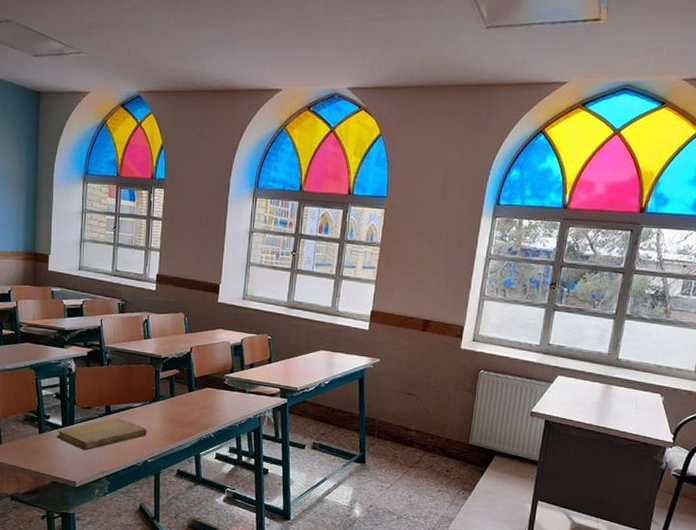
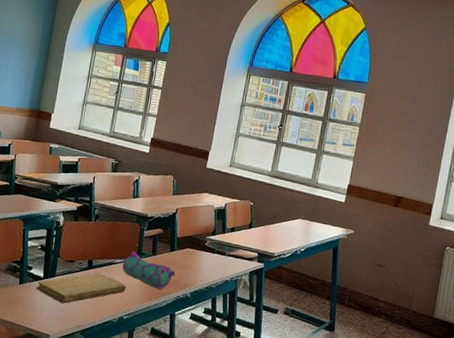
pencil case: none [141,394,196,431] -> present [122,251,176,290]

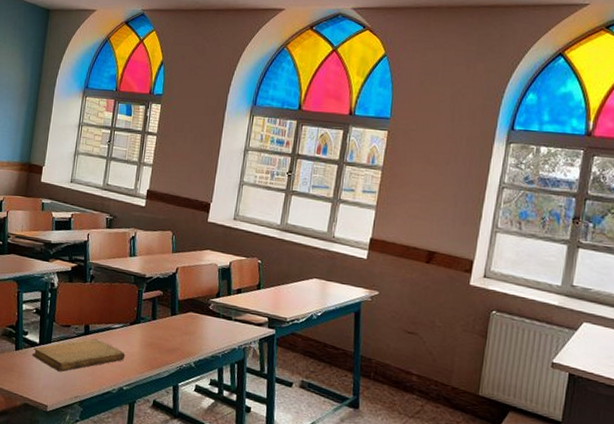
pencil case: present [122,251,176,290] -> none [120,315,178,358]

